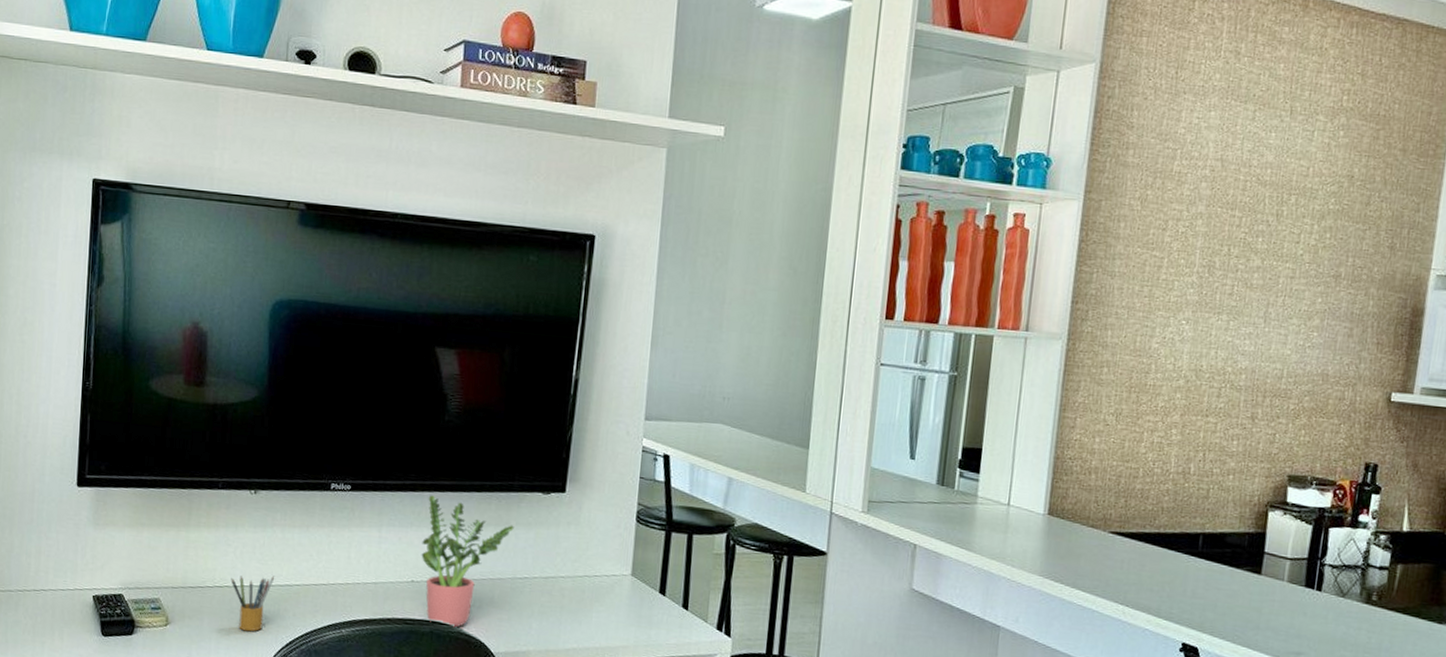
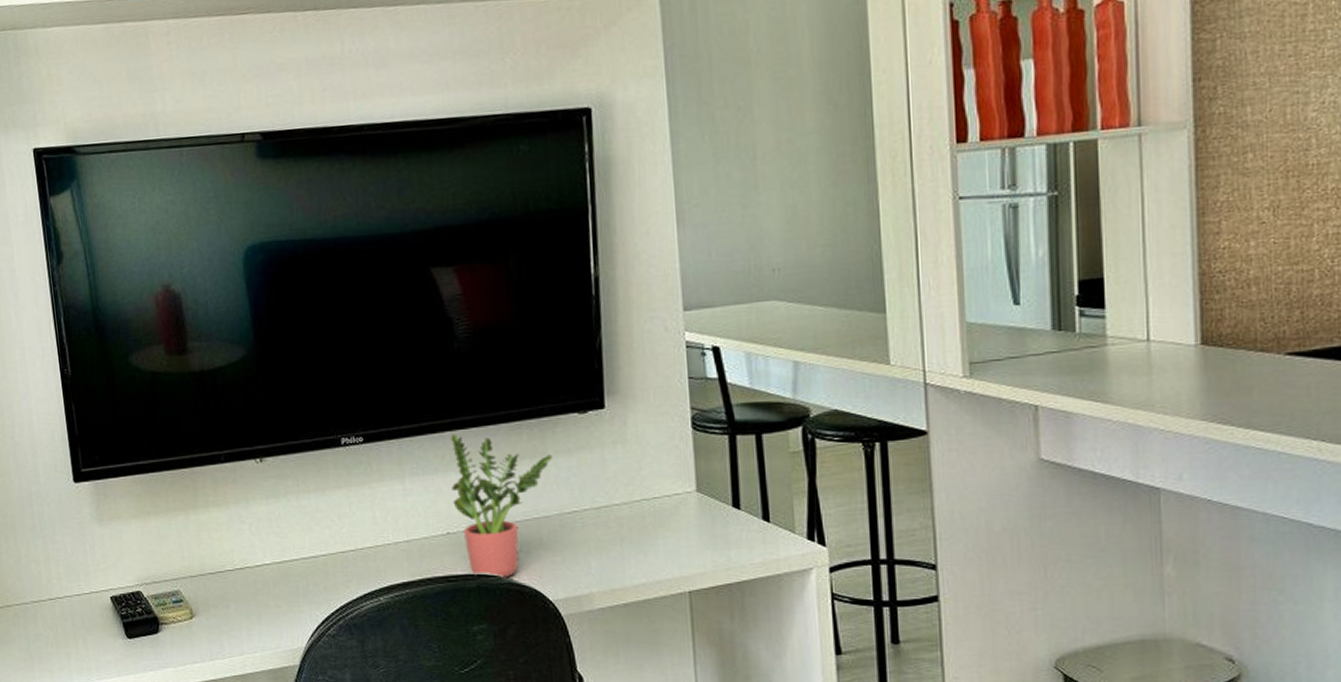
pencil box: present [231,575,275,632] -> none [251,548,298,613]

